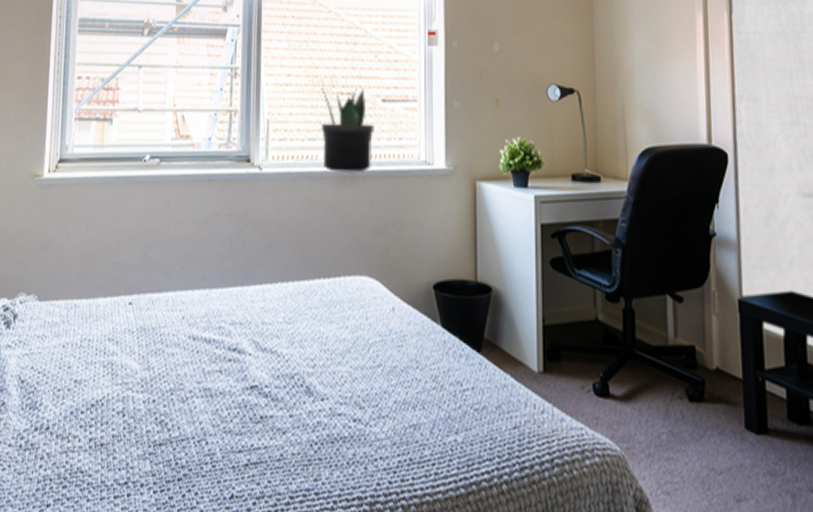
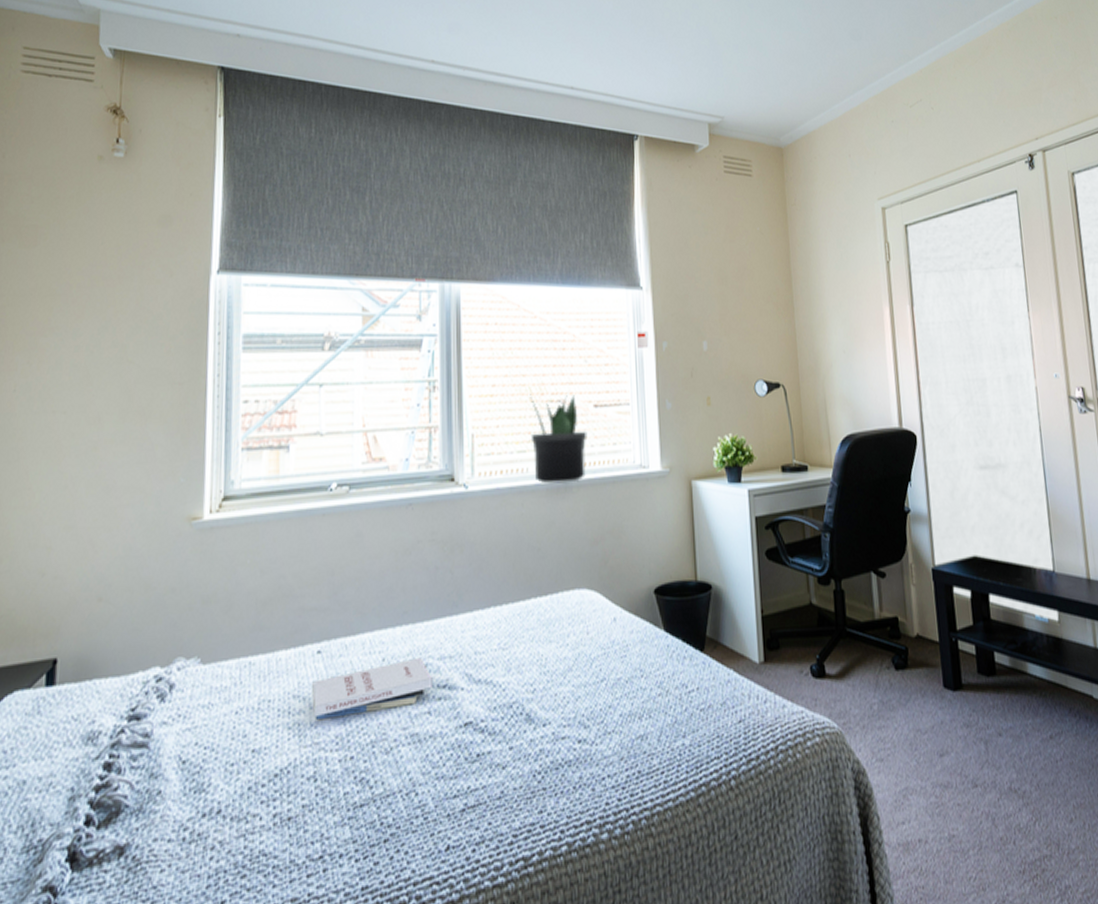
books: none [123,320,224,364] -> present [312,657,432,721]

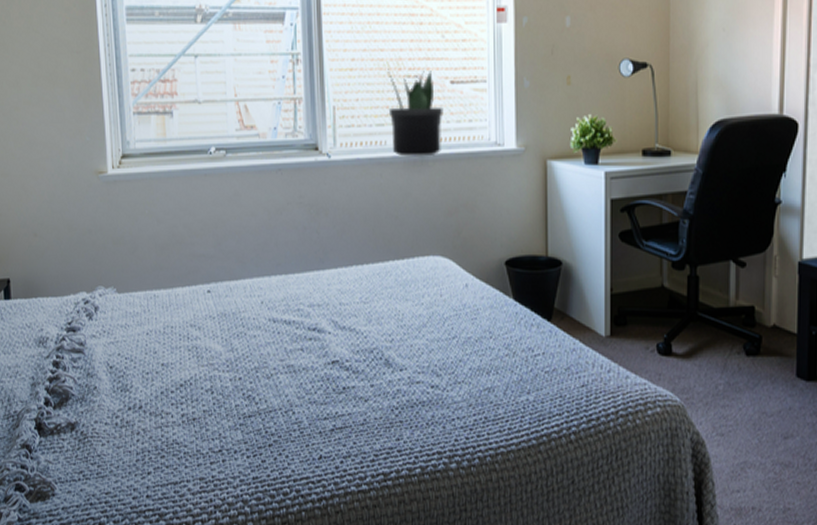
books: present [312,657,432,721] -> none [205,303,304,347]

